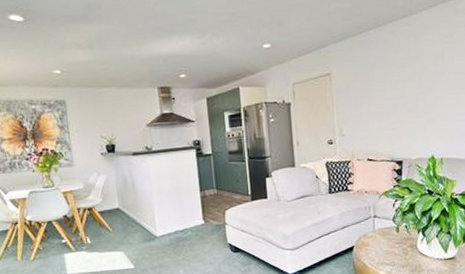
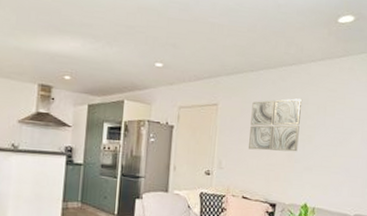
wall art: none [365,51,418,112] -> present [249,98,302,152]

